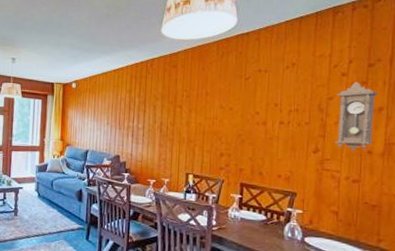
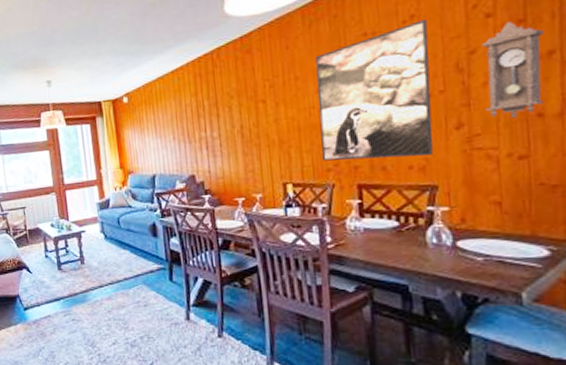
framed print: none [218,68,303,170] -> present [315,20,433,161]

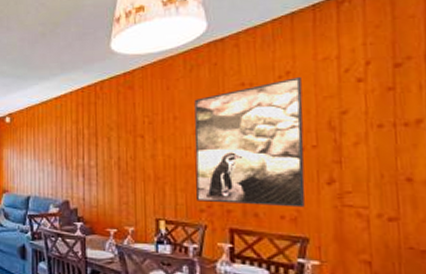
pendulum clock: present [481,21,545,119] -> none [352,88,414,181]

